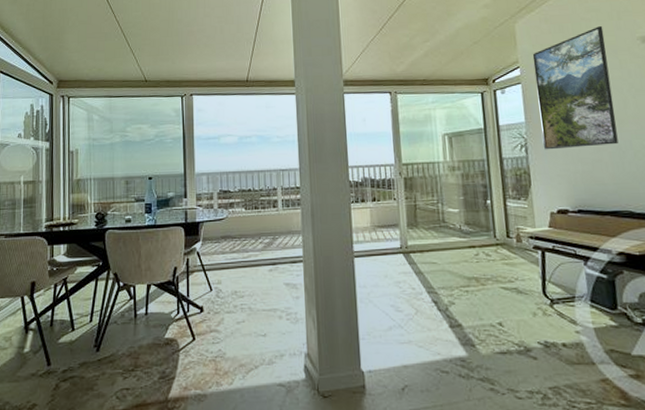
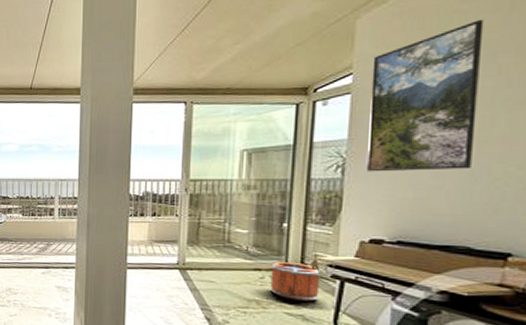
bucket: none [483,237,526,274] -> present [270,262,320,302]

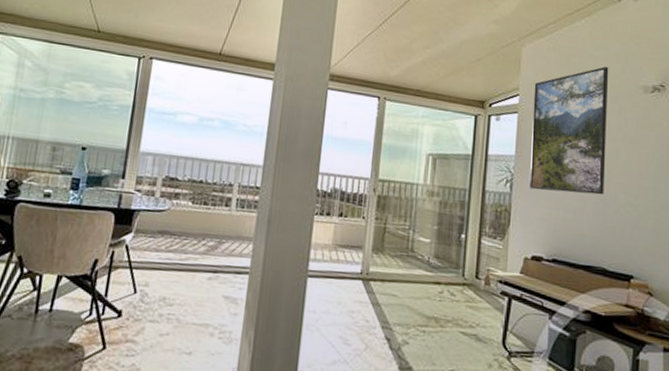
bucket: present [270,262,320,302] -> none [448,275,492,320]

